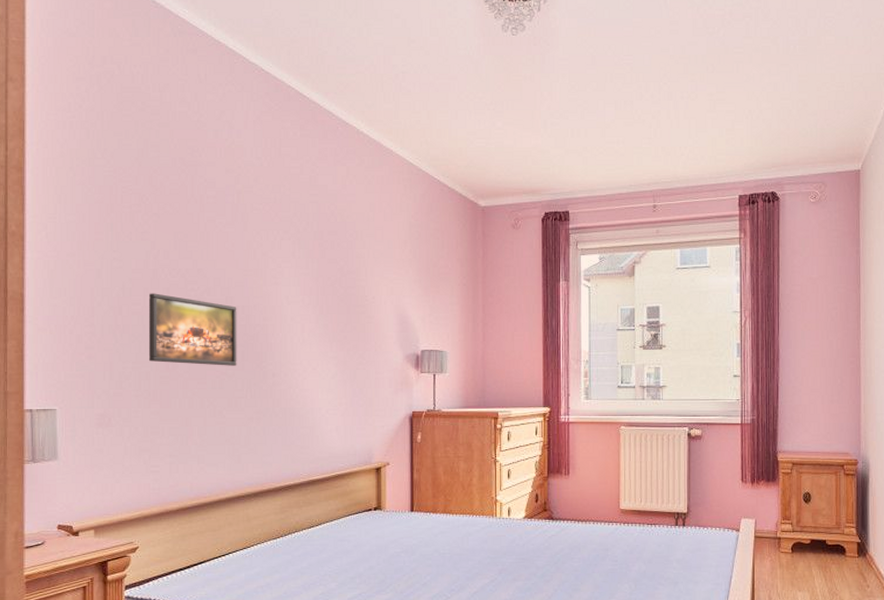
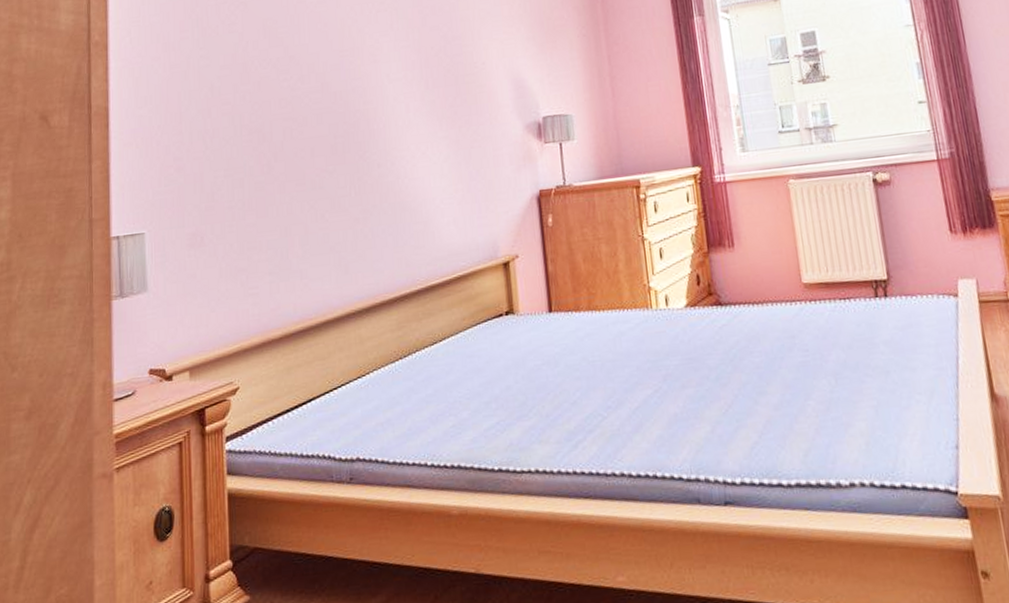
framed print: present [148,293,237,366] -> none [238,89,338,167]

